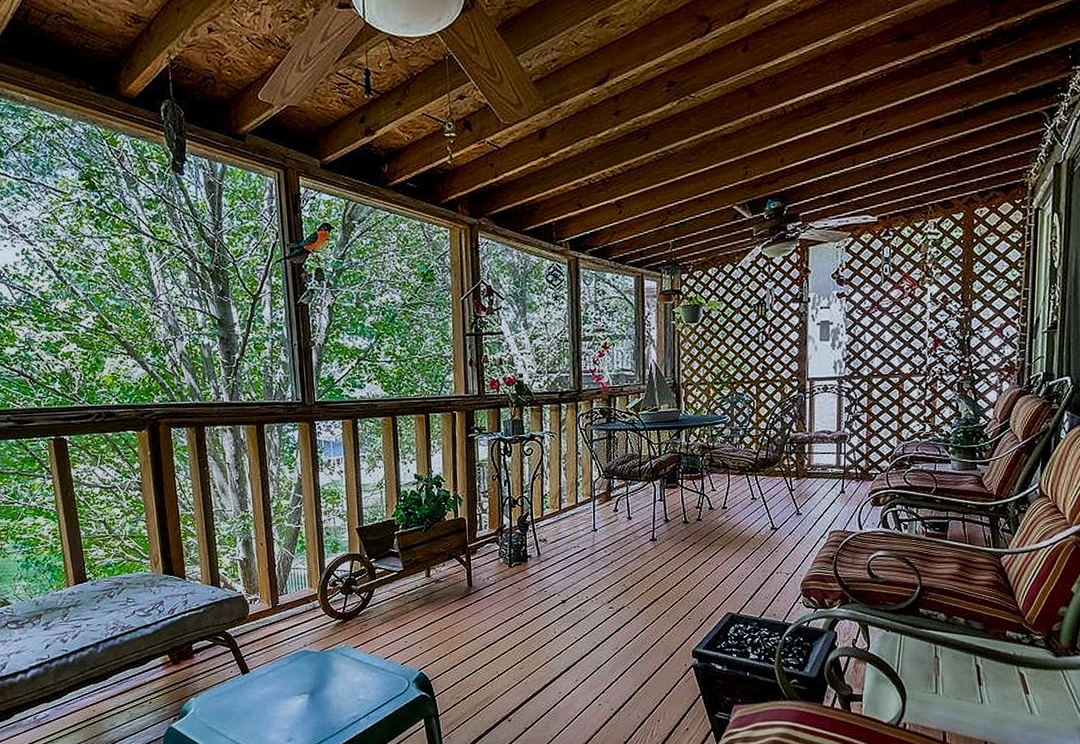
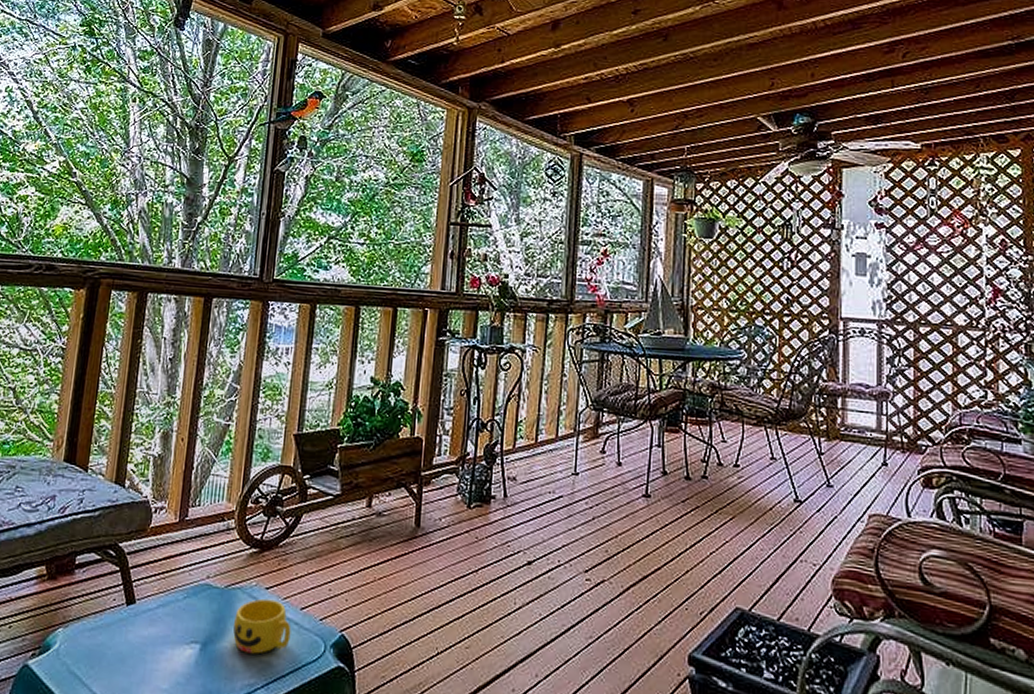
cup: none [332,655,380,695] -> present [232,598,291,654]

